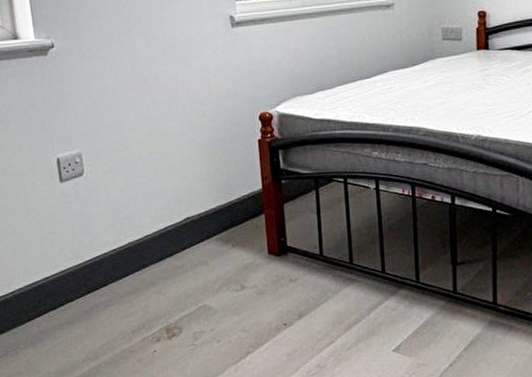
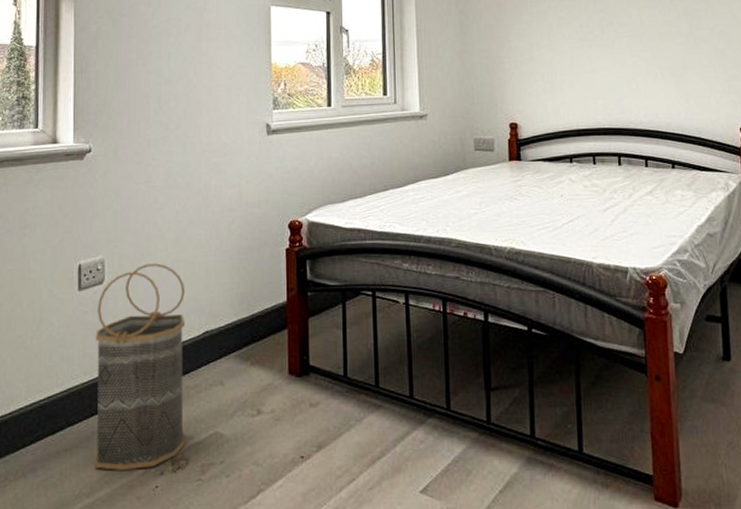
basket: none [80,155,177,339] -> present [95,263,186,471]

